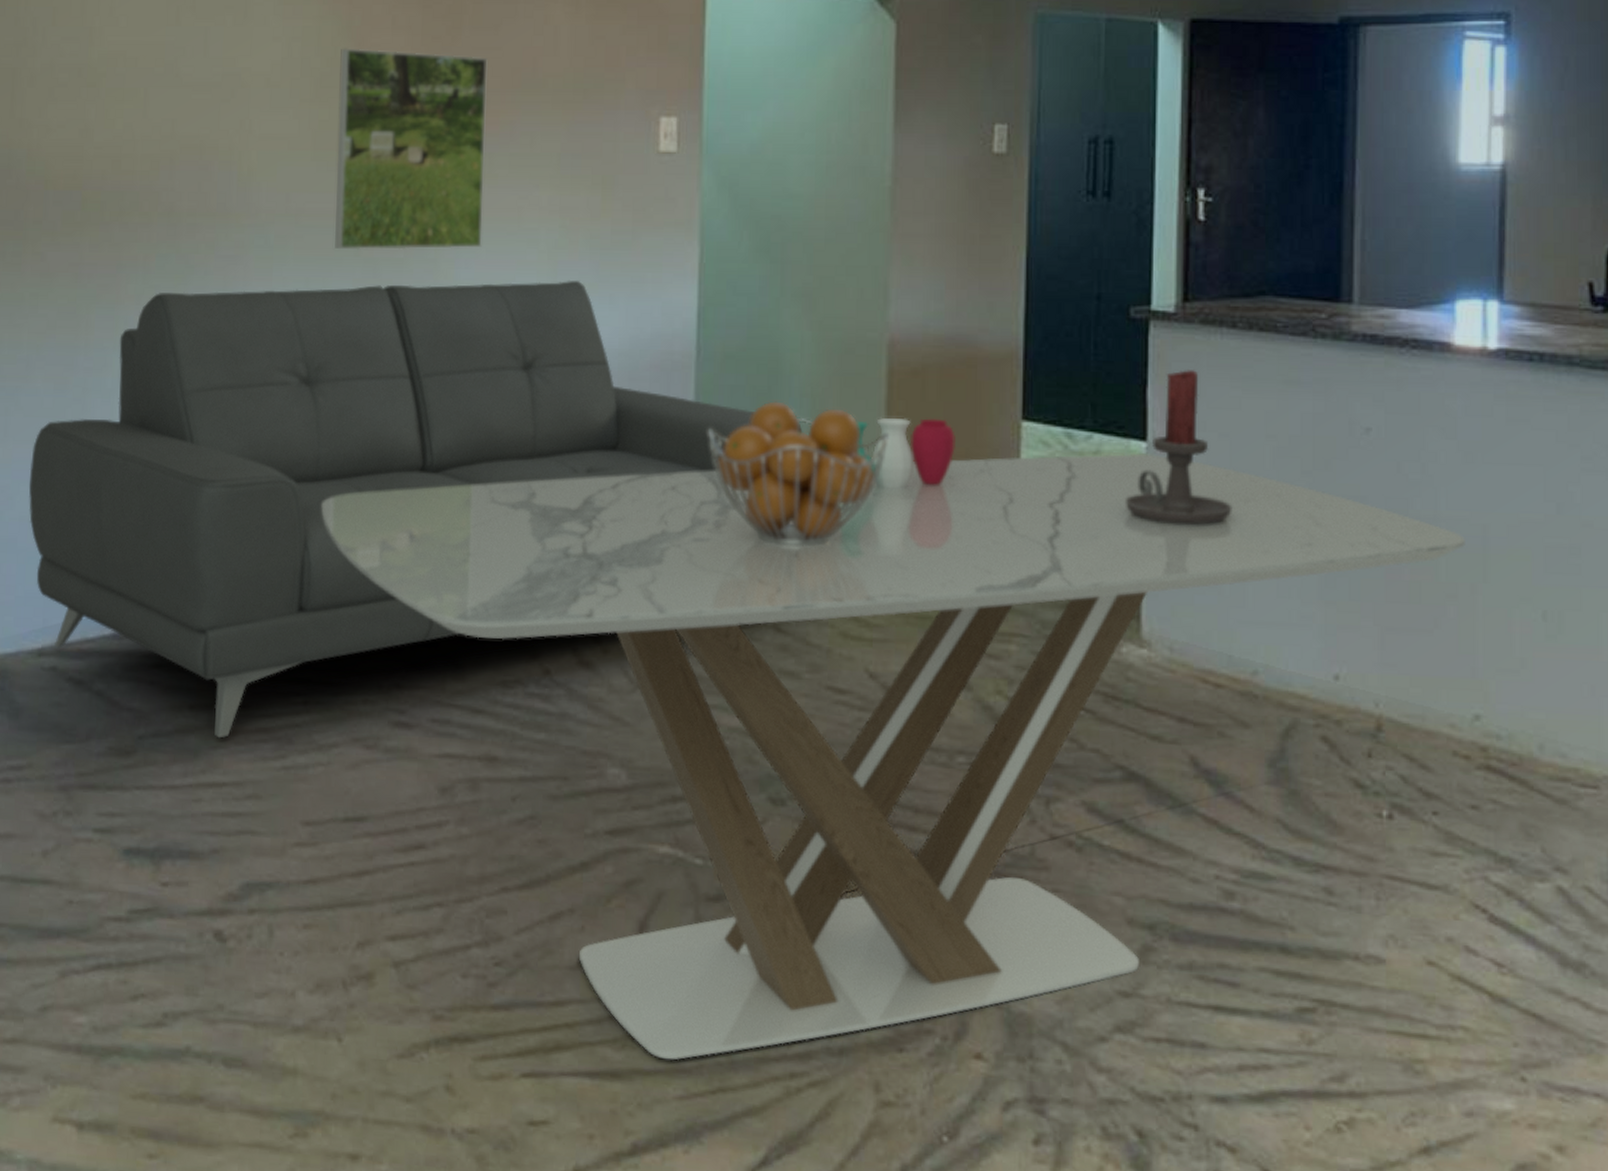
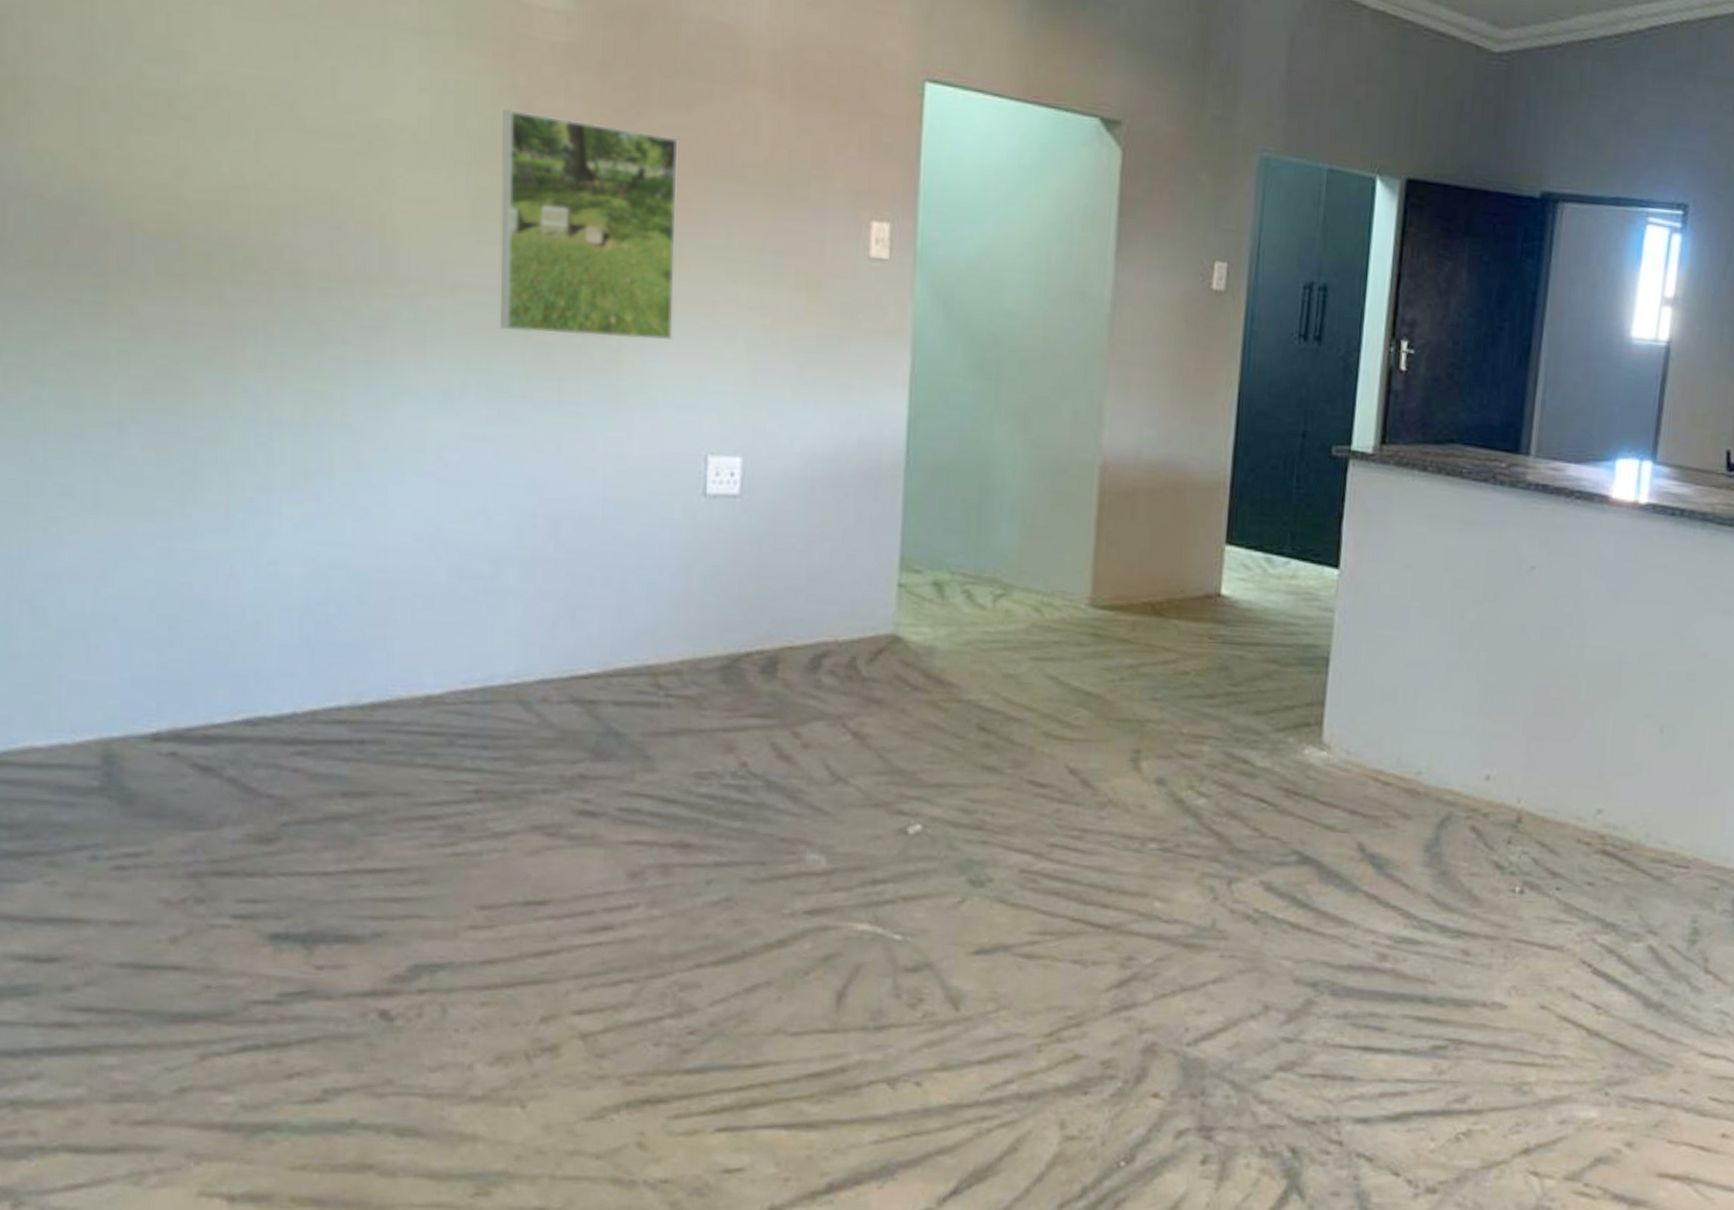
sofa: present [28,279,803,739] -> none [129,361,1013,826]
dining table: present [321,453,1465,1061] -> none [491,577,1605,1111]
fruit basket: present [708,401,889,546] -> none [916,514,1097,652]
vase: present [857,417,956,489] -> none [1066,535,1162,603]
candle holder: present [1124,370,1232,525] -> none [1315,506,1411,645]

